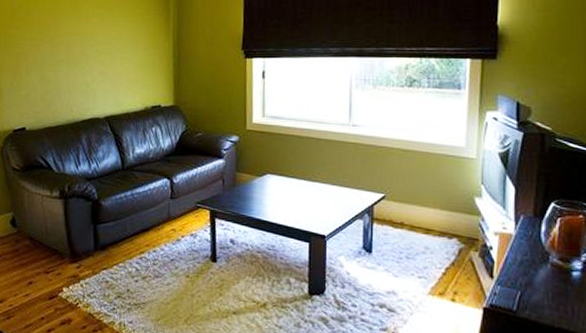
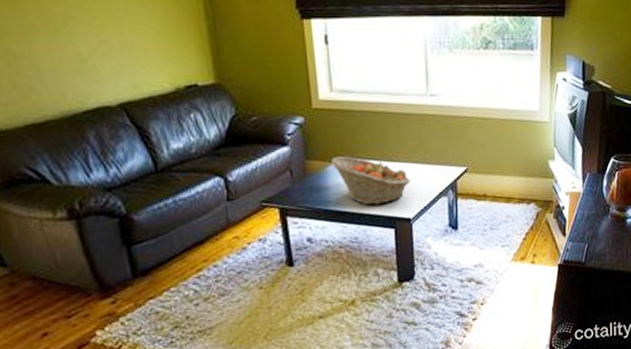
fruit basket: none [257,172,328,219] -> present [330,156,411,206]

